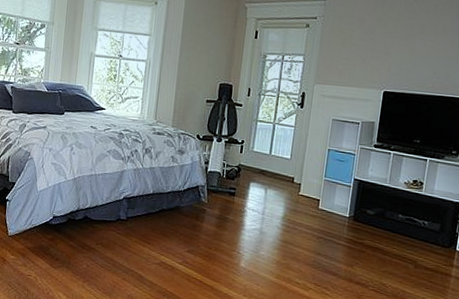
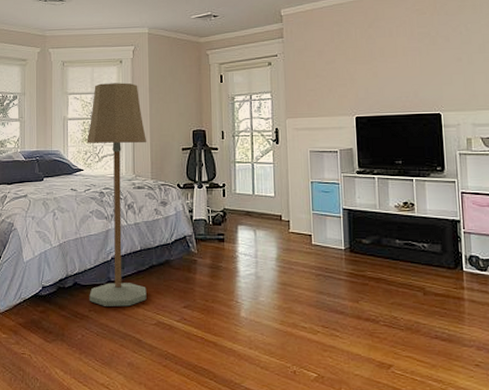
floor lamp: none [97,23,173,245] -> present [86,82,147,307]

